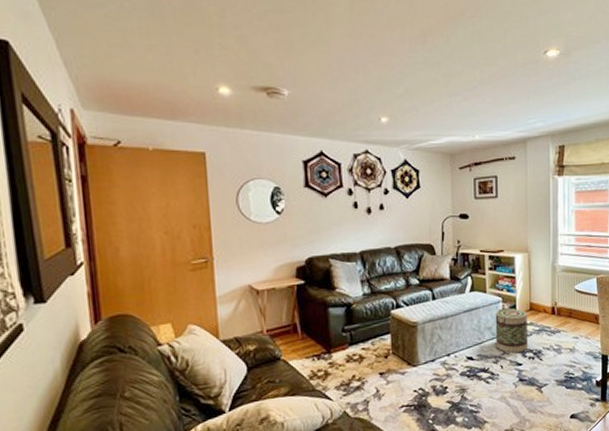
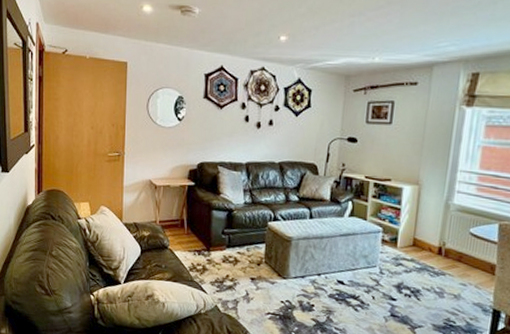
basket: present [495,308,527,353] -> none [369,238,409,287]

